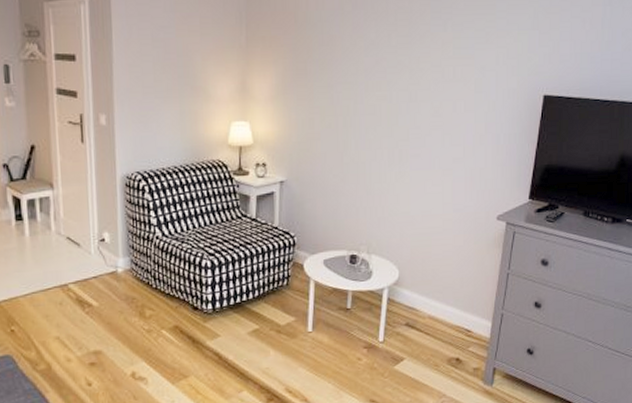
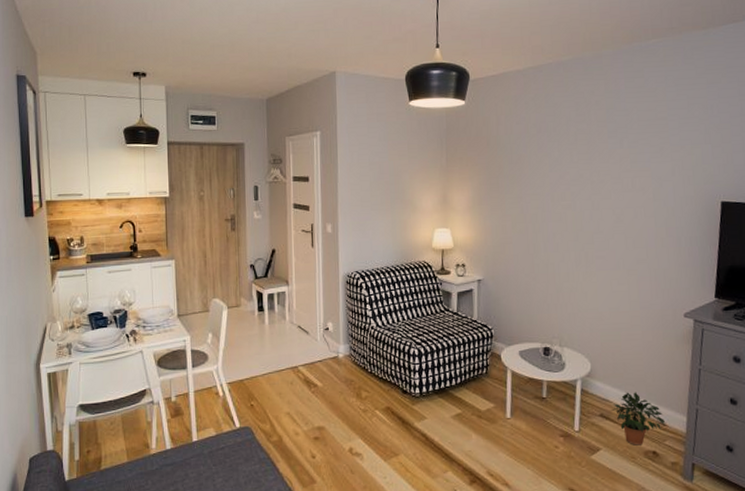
potted plant: none [416,299,471,353] -> present [610,392,666,446]

